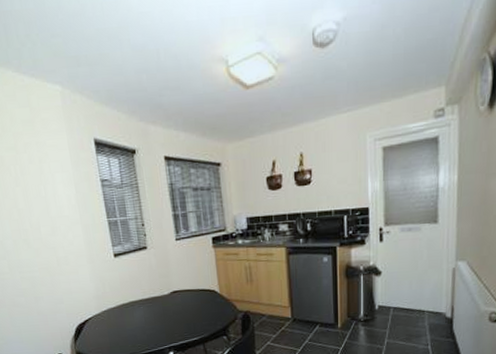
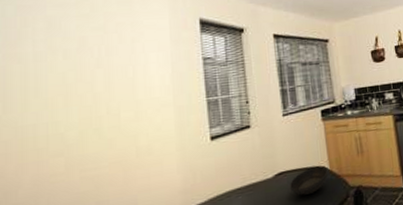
bowl: none [183,289,219,313] -> present [289,166,329,196]

